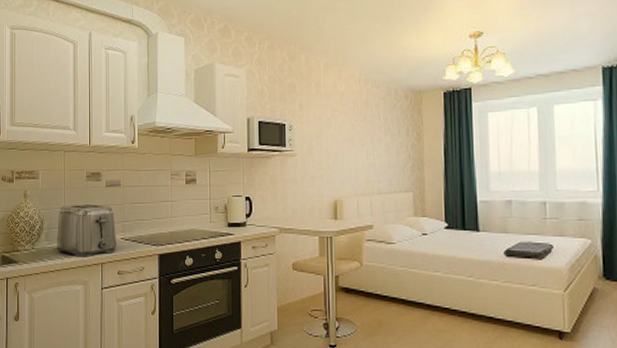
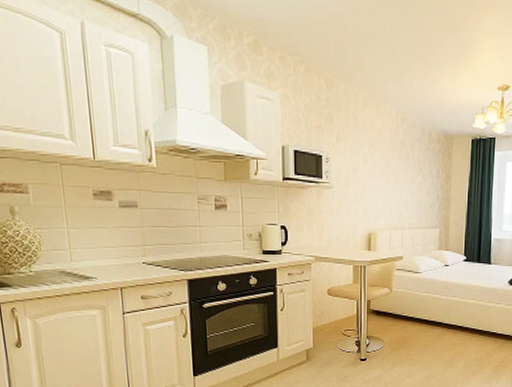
toaster: present [56,204,117,257] -> none [60,225,139,281]

